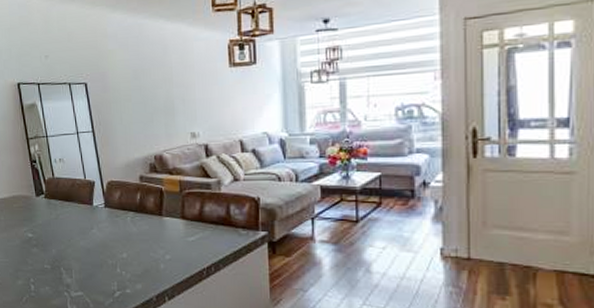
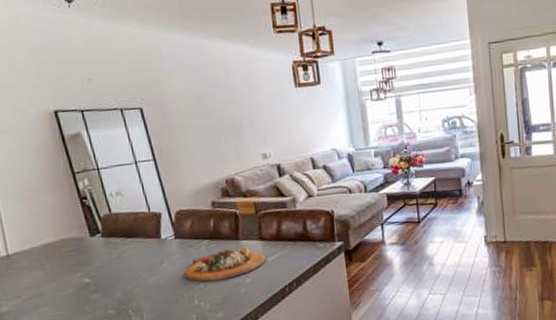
cutting board: none [109,224,186,253] -> present [183,247,266,282]

